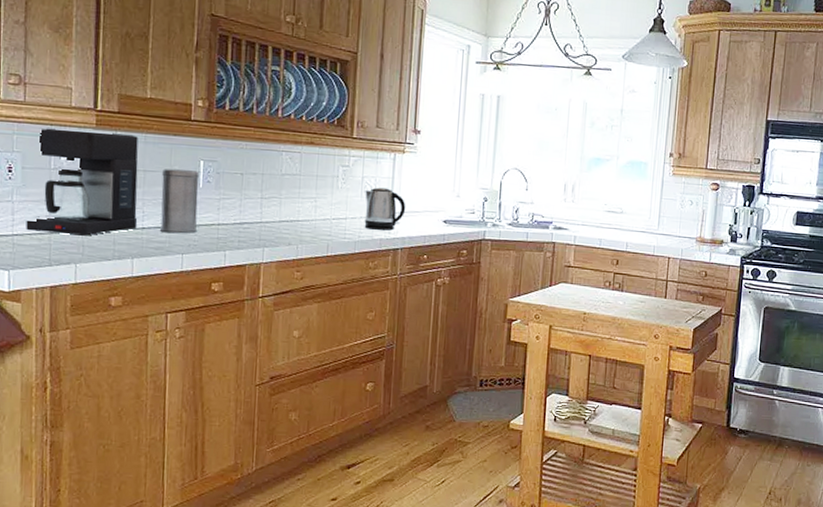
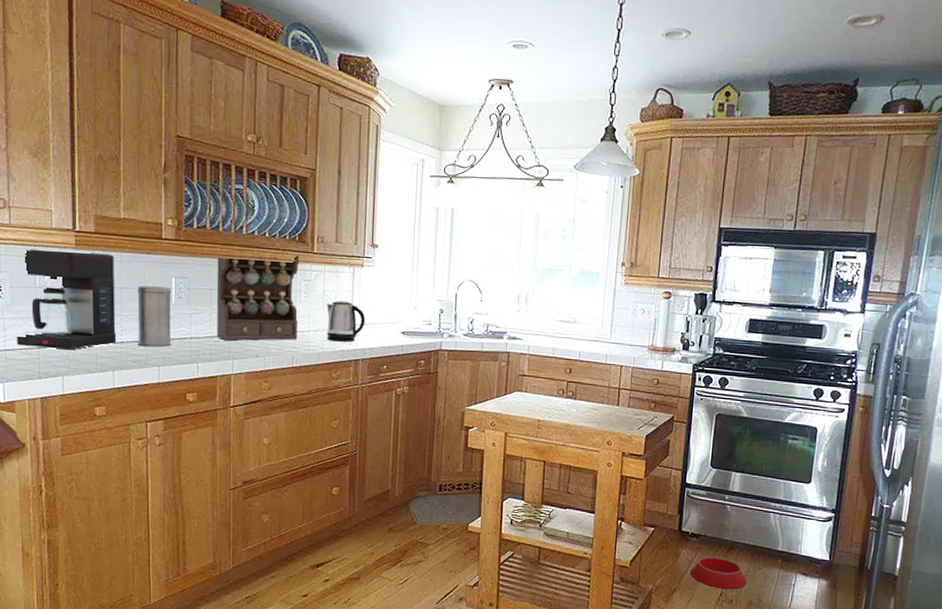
spice rack: none [246,140,338,228] -> present [216,255,300,341]
pet bowl: none [738,453,796,487] -> present [690,556,747,589]

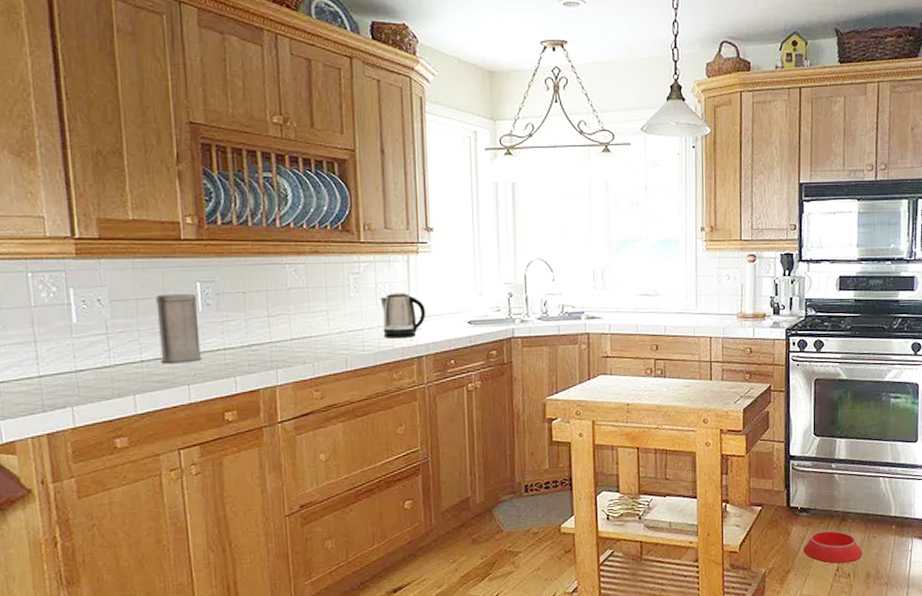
coffee maker: present [16,249,117,350] -> none [11,261,136,377]
spice rack: present [216,255,300,341] -> none [249,246,351,349]

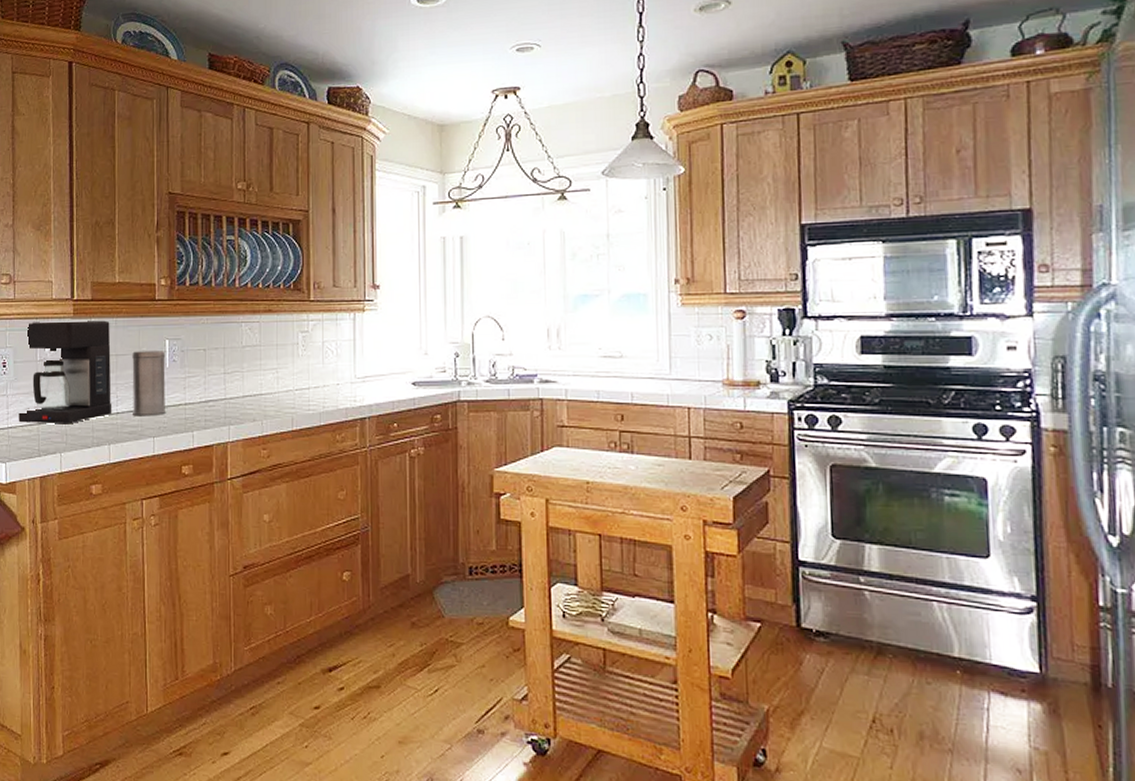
coffee maker: none [11,261,136,377] -> present [18,320,113,424]
kettle: present [380,292,427,340] -> none [326,351,371,400]
pet bowl: present [803,530,863,563] -> none [821,664,912,713]

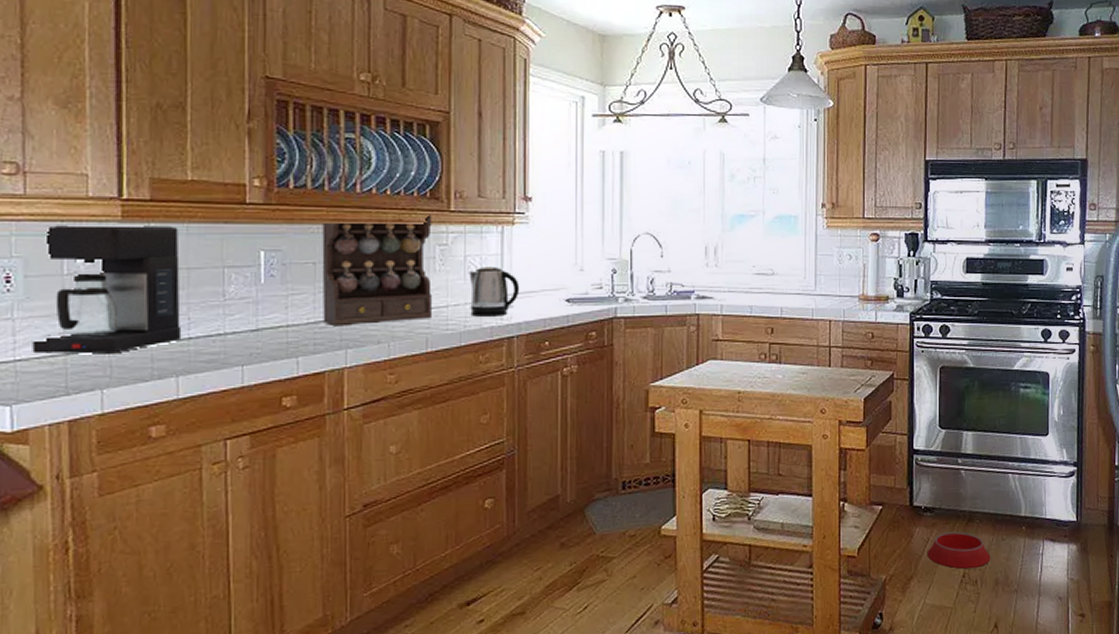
canister: present [132,350,166,417] -> none [211,262,261,342]
spice rack: none [210,305,297,405] -> present [322,215,433,327]
kettle: none [326,351,371,400] -> present [469,267,520,318]
pet bowl: none [821,664,912,713] -> present [927,532,991,569]

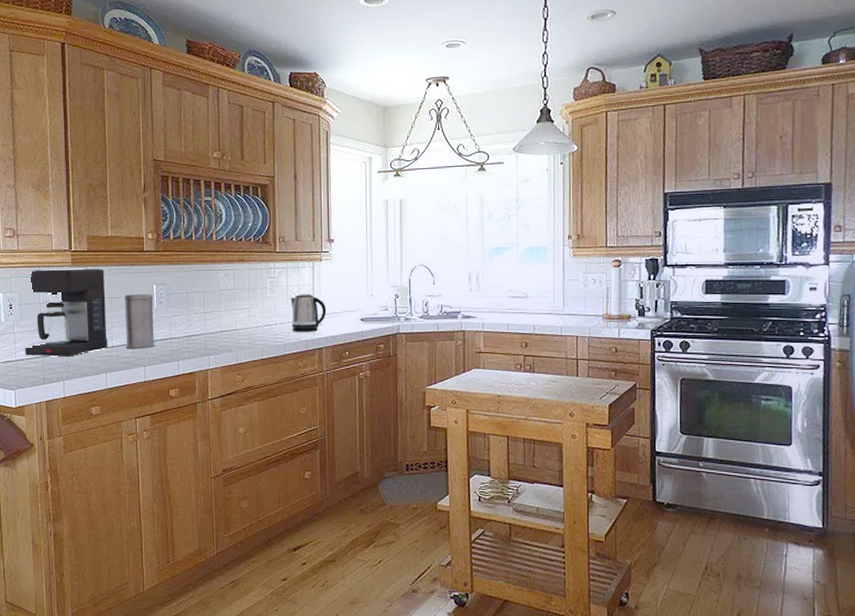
canister: none [211,262,261,342] -> present [124,293,155,349]
spice rack: present [322,215,433,327] -> none [192,255,266,339]
pet bowl: present [927,532,991,569] -> none [669,528,733,562]

